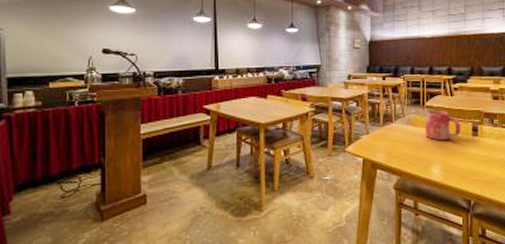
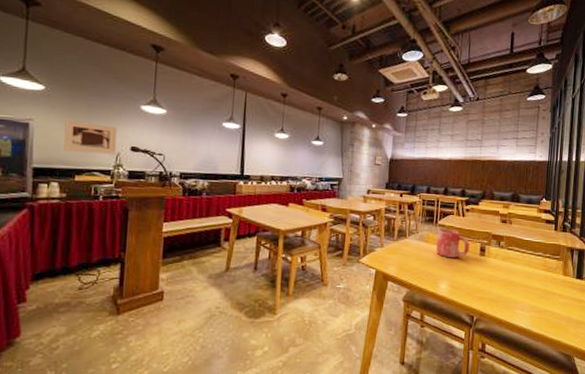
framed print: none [35,27,88,58] -> present [63,120,117,155]

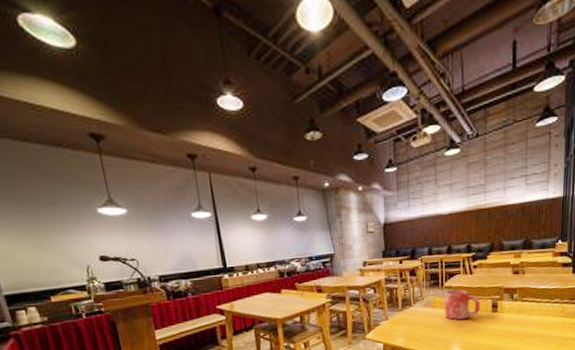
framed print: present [63,120,117,155] -> none [21,236,86,273]

